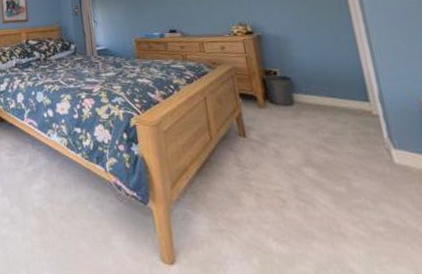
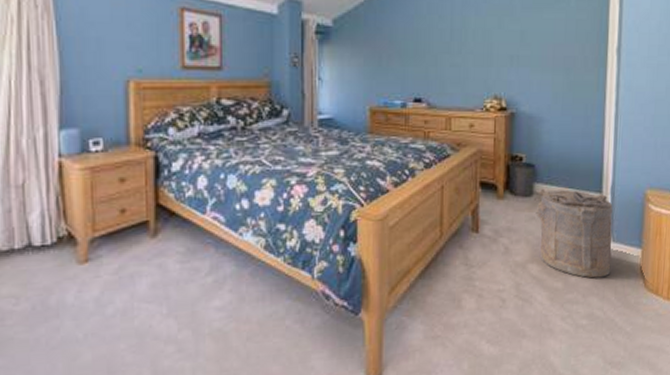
laundry hamper: none [298,98,400,185] -> present [536,188,613,278]

